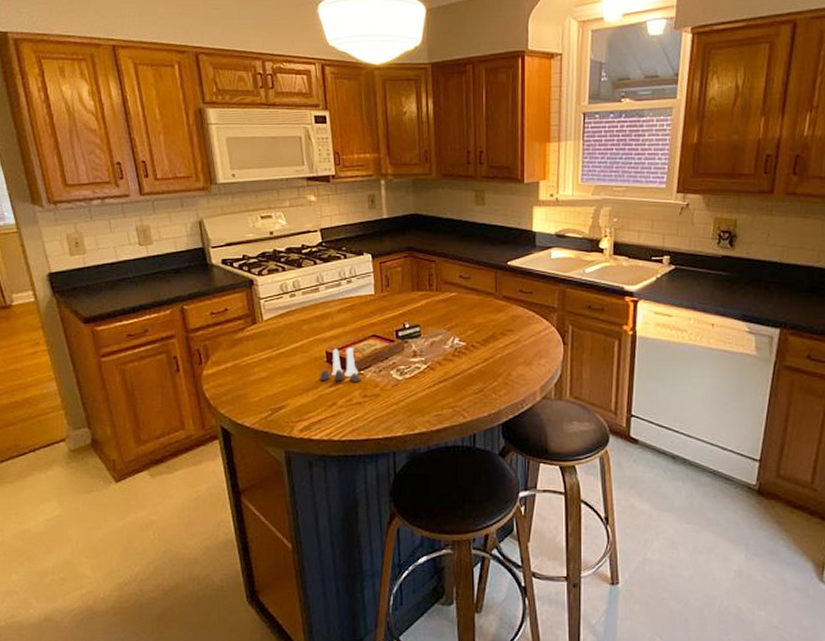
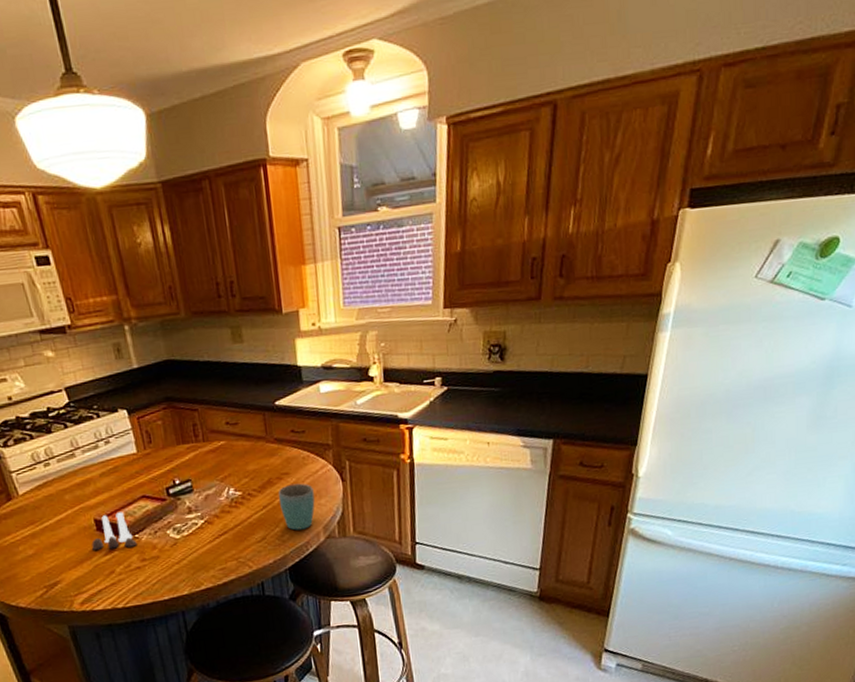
mug: none [500,341,535,387] -> present [278,483,315,531]

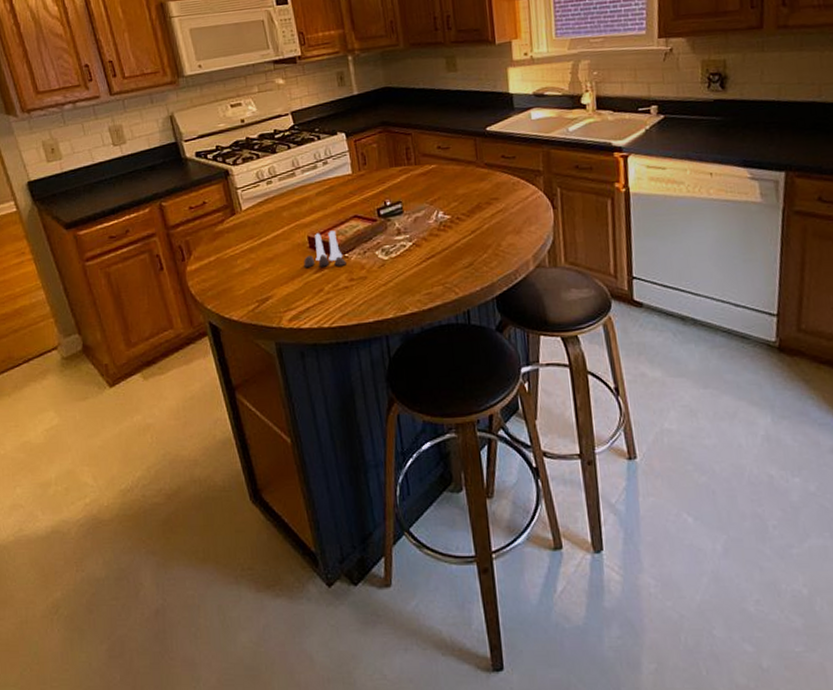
mug: present [278,483,315,531] -> none [487,209,525,258]

